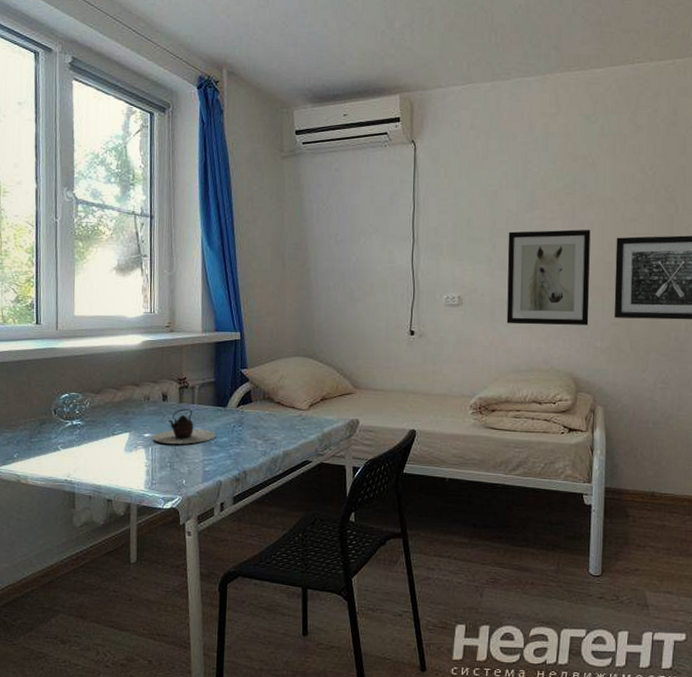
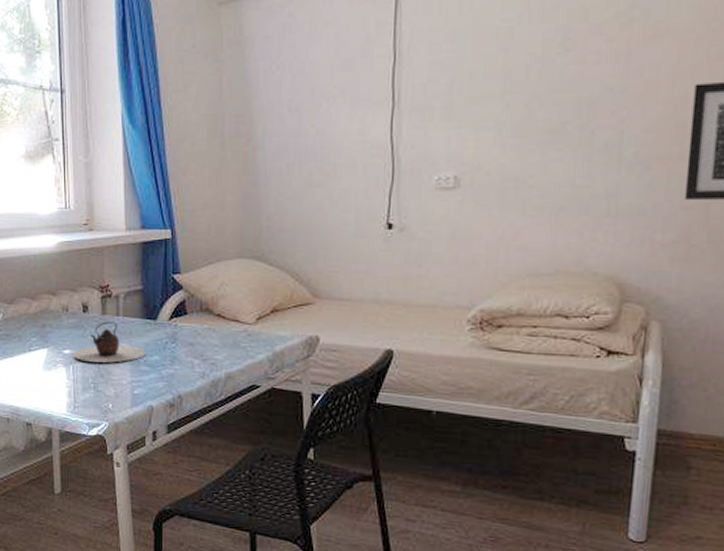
wall art: present [506,229,591,325] -> none [522,74,655,212]

